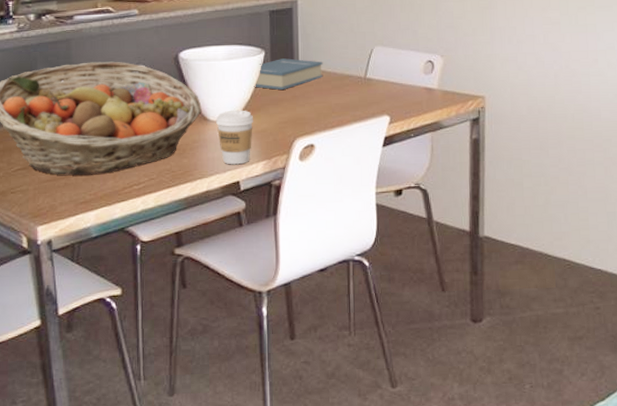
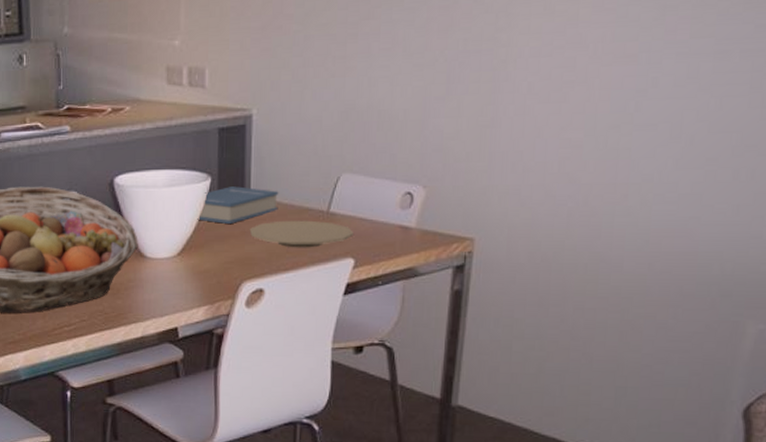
coffee cup: present [216,110,254,165] -> none [154,246,196,309]
plate: none [299,85,387,109] -> present [249,220,353,248]

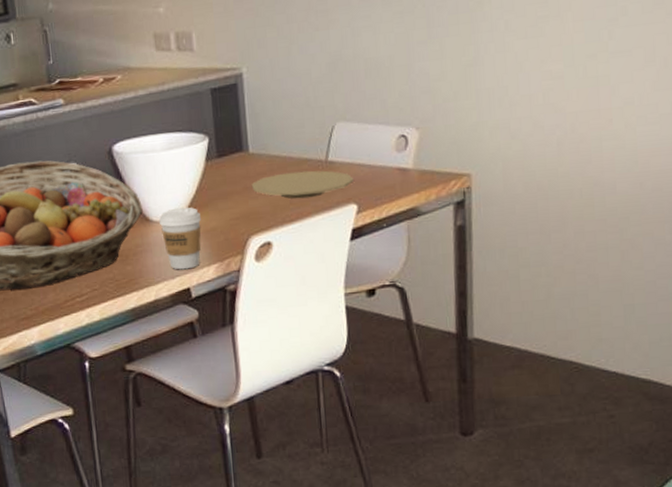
coffee cup: none [154,246,196,309] -> present [159,207,202,270]
hardback book: present [197,186,279,225] -> none [199,143,278,182]

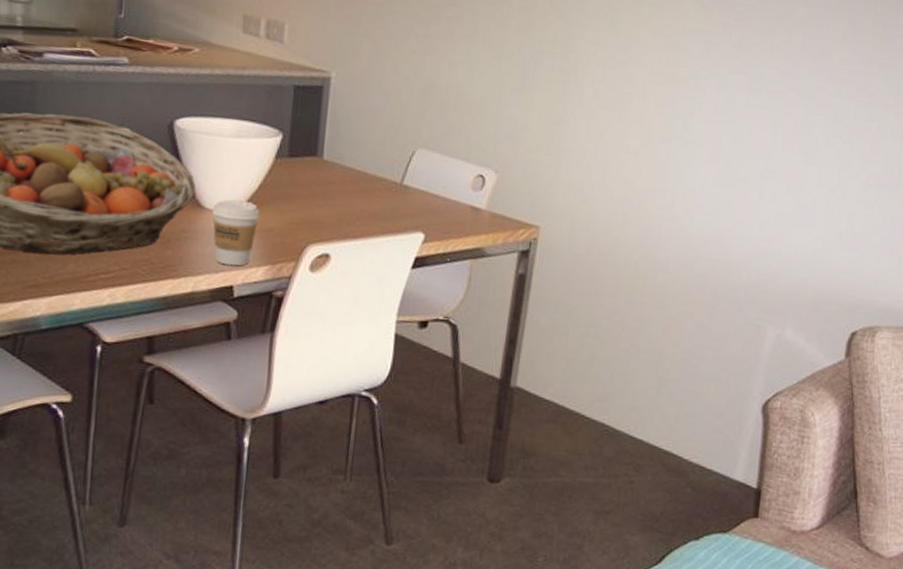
plate: present [251,170,354,199] -> none [319,187,425,218]

